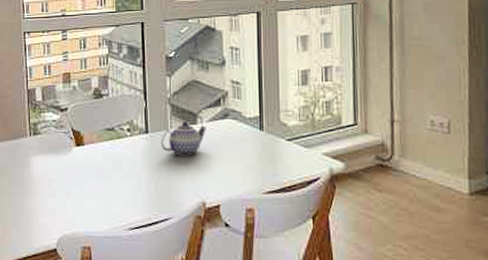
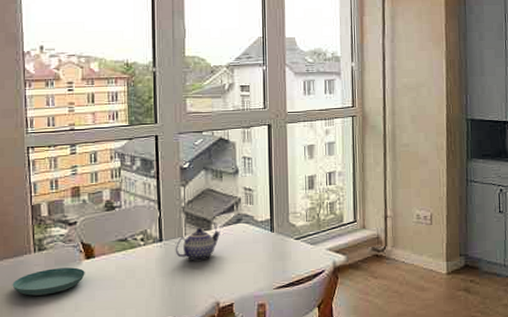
saucer: none [11,153,75,179] -> present [12,267,85,296]

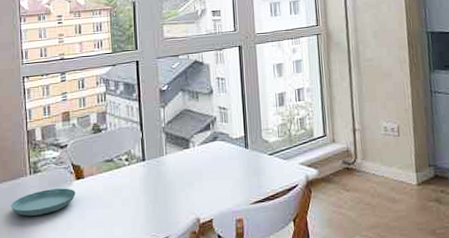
teapot: present [175,228,220,261] -> none [157,147,198,179]

